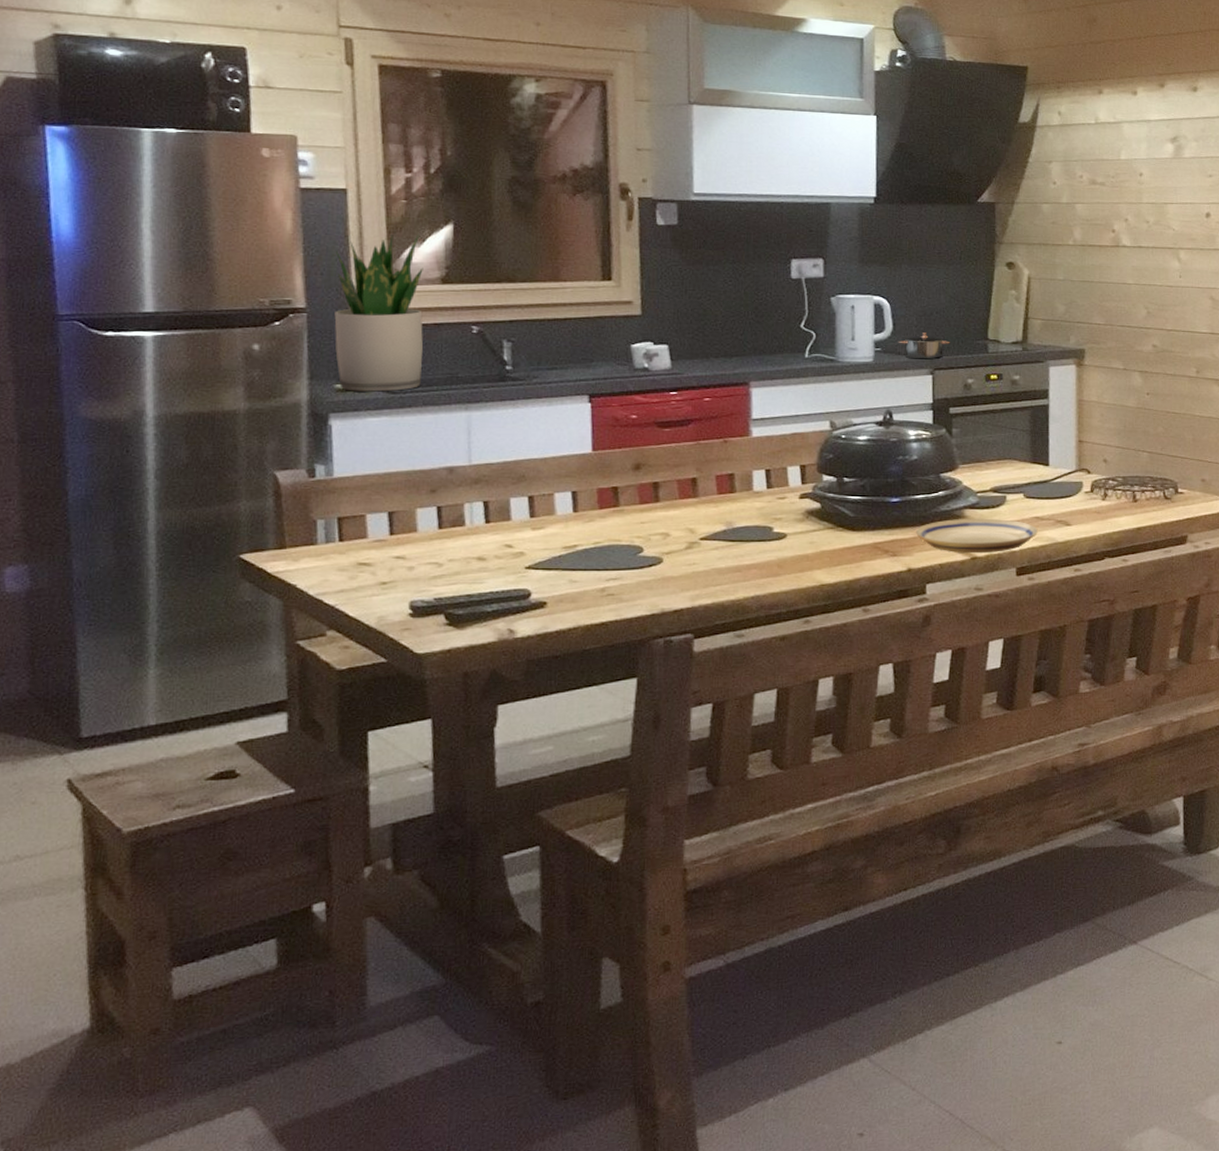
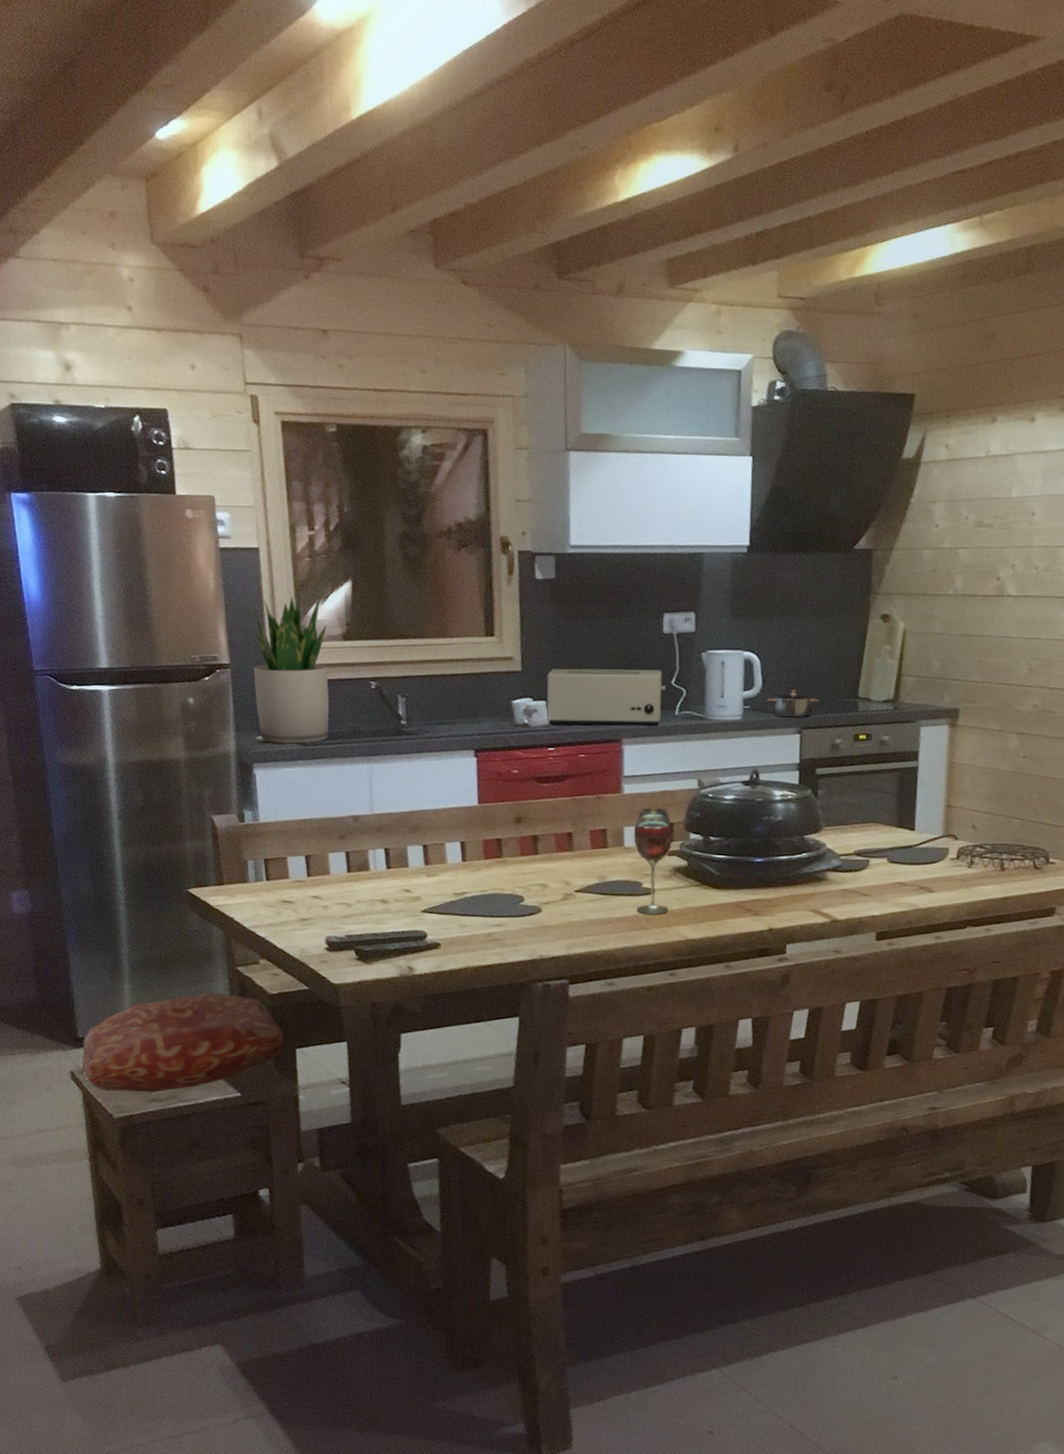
cushion: none [84,672,353,801] -> present [82,992,284,1093]
toaster: none [669,312,796,370] -> present [547,668,667,727]
wineglass: none [763,451,806,560] -> present [633,808,673,914]
plate: present [916,518,1038,554] -> none [778,881,900,917]

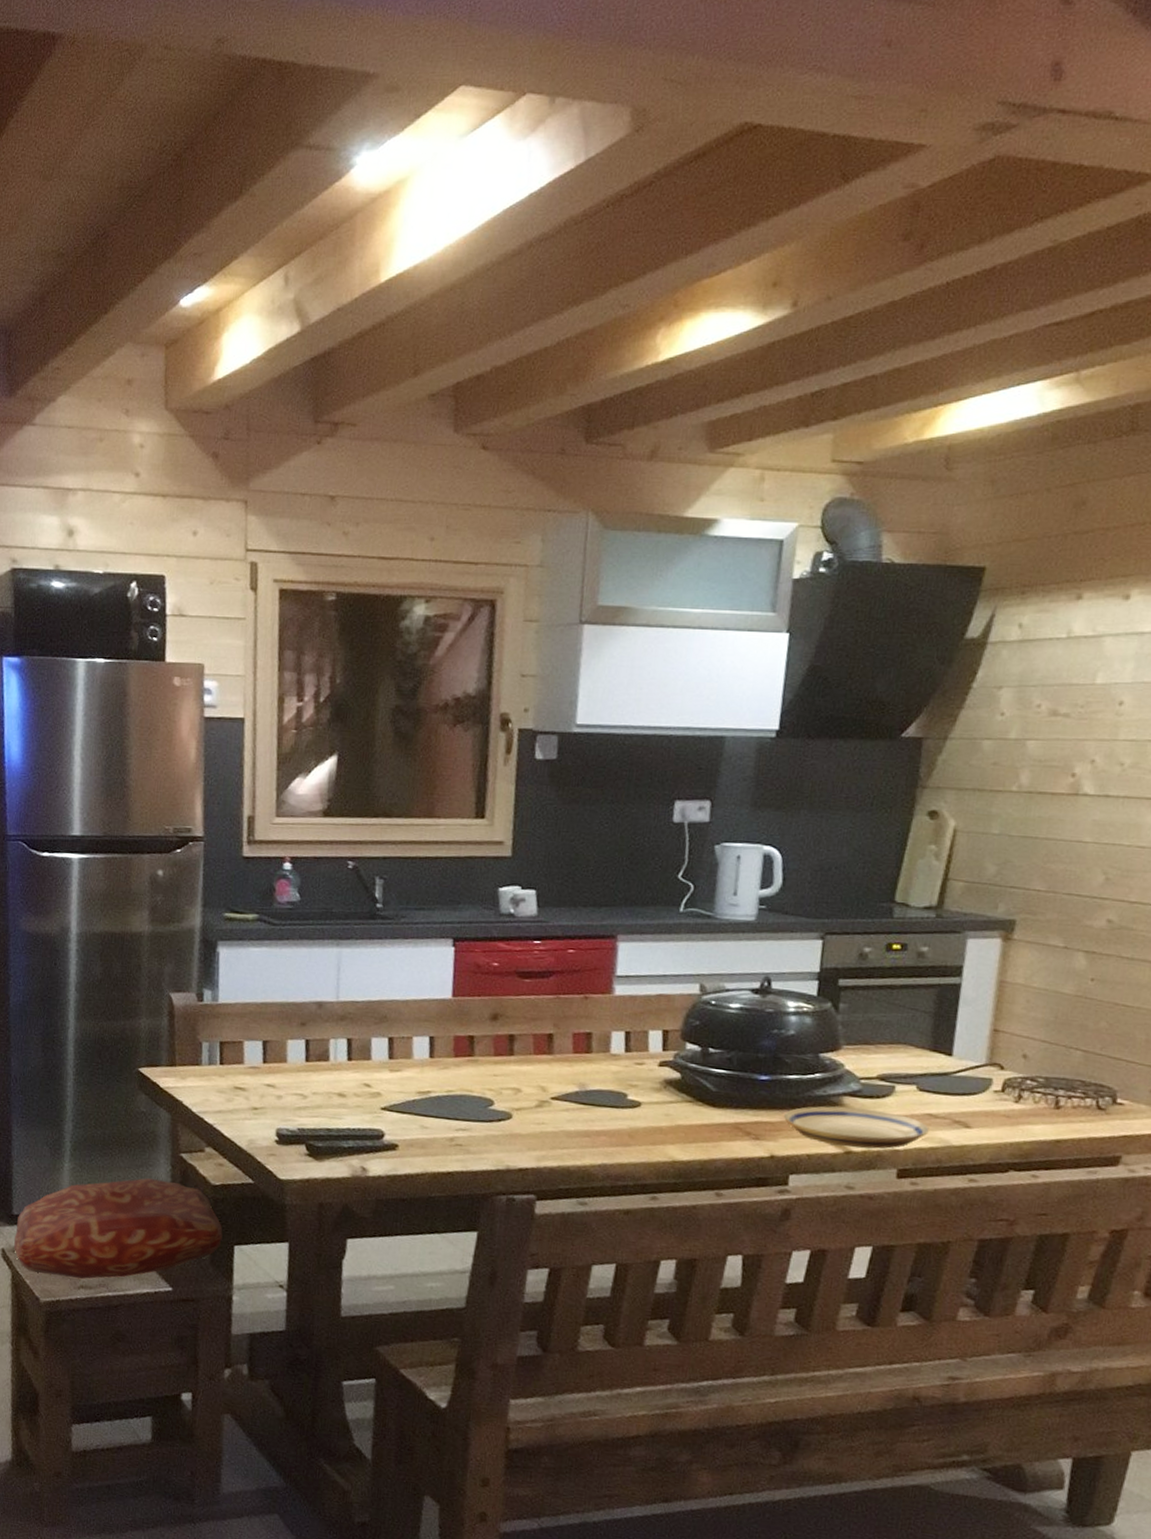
planter: present [253,592,330,744] -> none [226,765,308,924]
toaster: present [547,668,667,727] -> none [535,856,672,924]
wineglass: present [633,808,673,914] -> none [619,1012,667,1130]
cooking pot: present [766,689,820,719] -> none [786,889,849,923]
plate: none [778,881,900,917] -> present [784,1106,929,1149]

